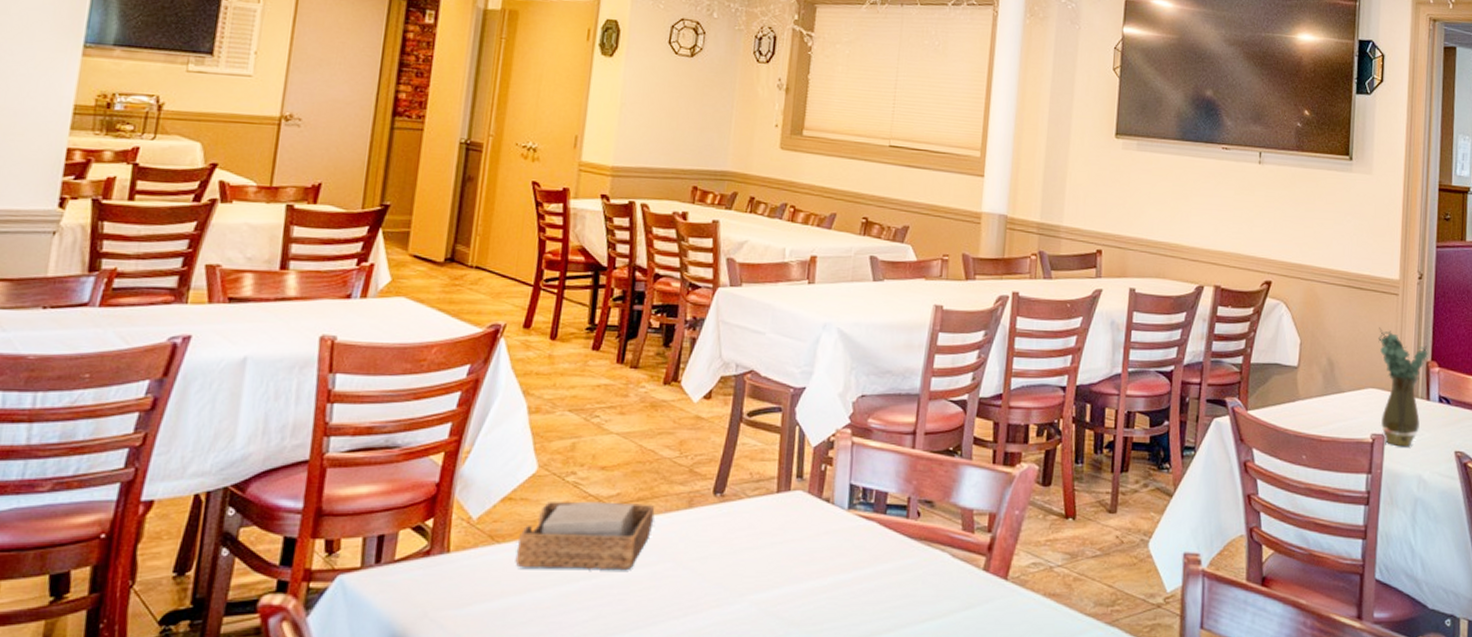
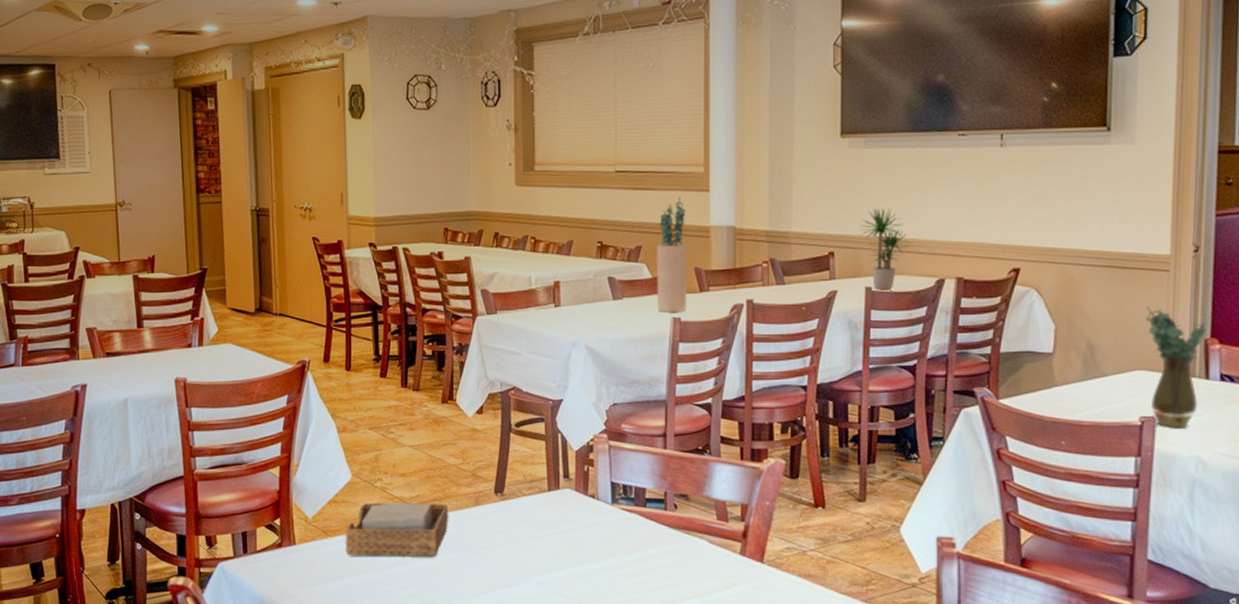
vase: none [919,178,959,300] -> present [657,196,687,313]
potted plant: none [1127,210,1175,293] -> present [859,208,911,290]

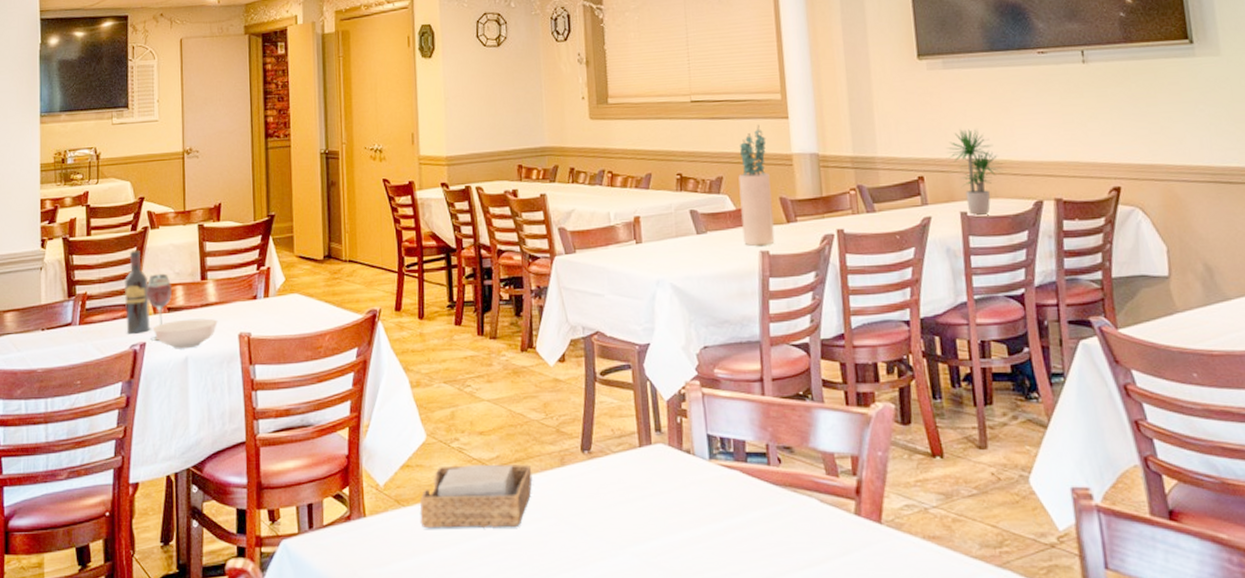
wine bottle: none [63,297,91,376] -> present [124,249,151,334]
wineglass: none [85,320,111,383] -> present [146,273,173,341]
bowl: none [93,363,155,391] -> present [154,318,218,349]

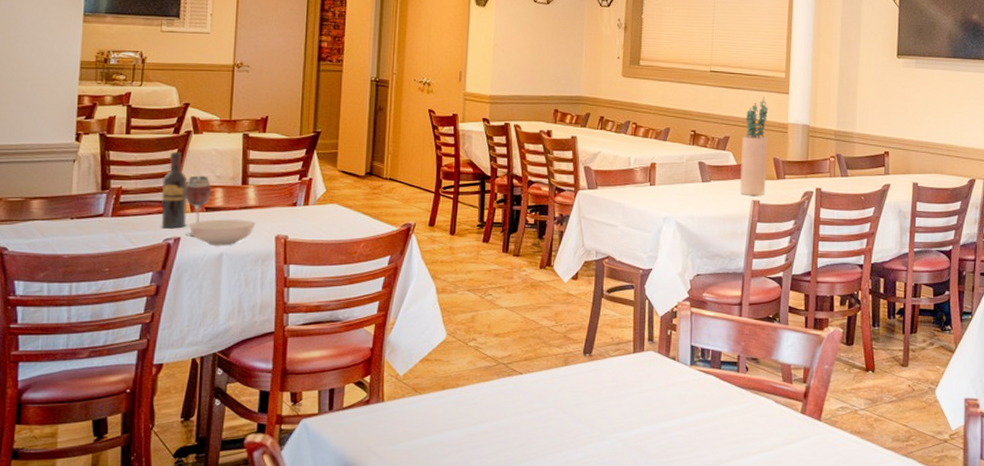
napkin holder: present [420,464,533,529] -> none [434,361,539,414]
potted plant: present [946,129,1003,215] -> none [909,117,950,186]

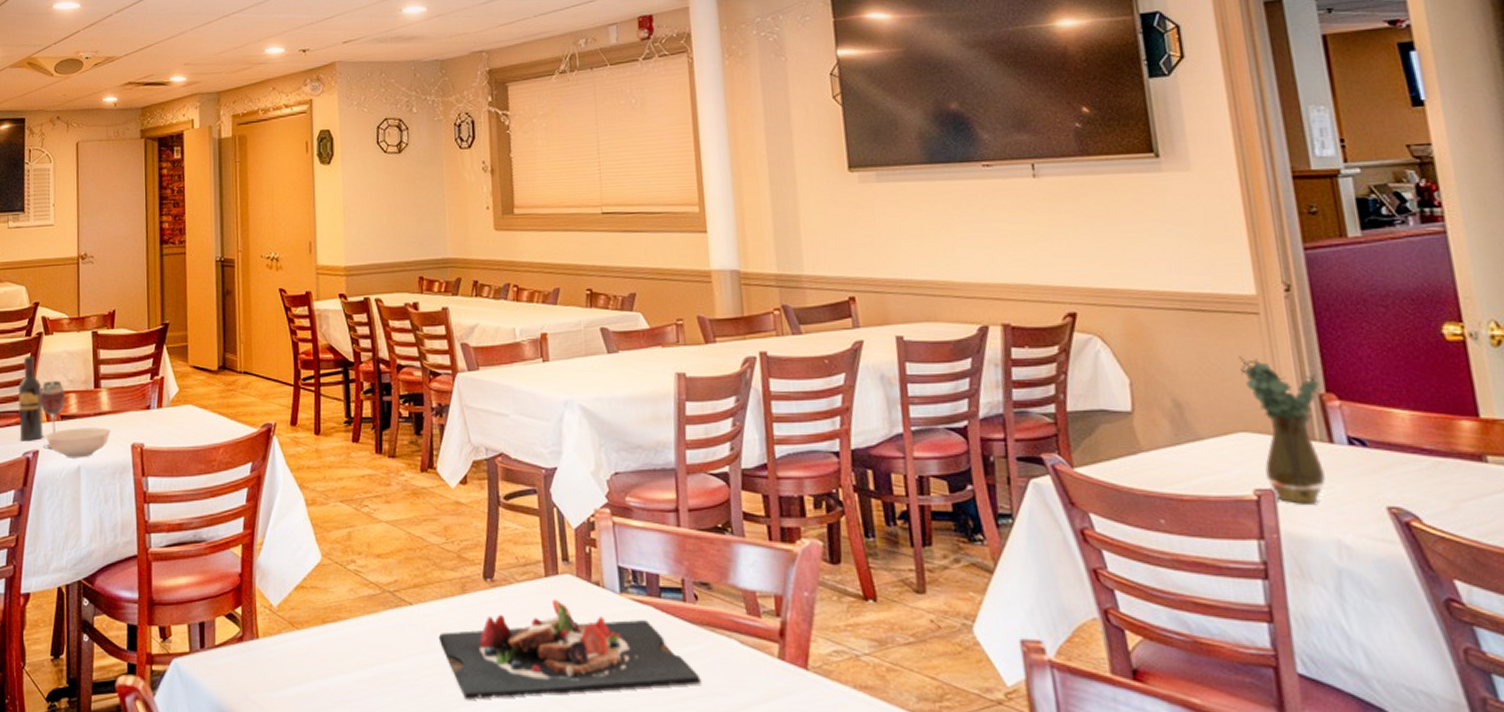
platter: none [541,370,743,447] -> present [438,599,701,700]
vase: present [740,96,769,196] -> none [652,238,692,367]

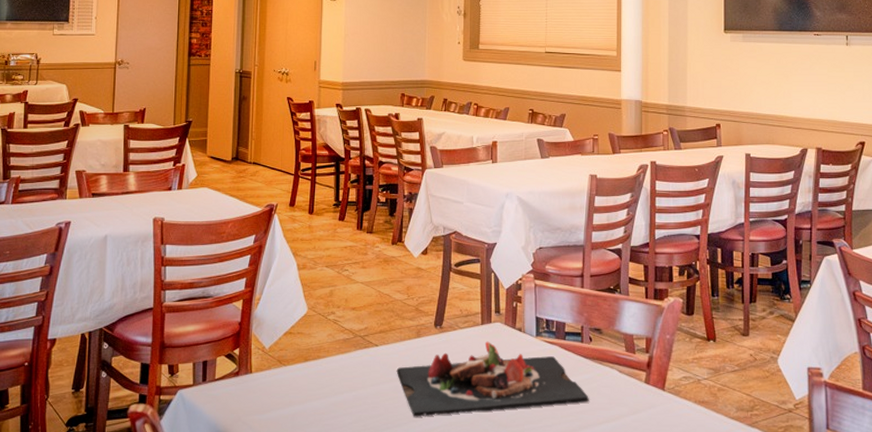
wine bottle: present [17,355,44,441] -> none [54,143,77,214]
wineglass: present [40,380,66,449] -> none [74,164,98,221]
bowl: present [47,427,111,458] -> none [78,204,136,229]

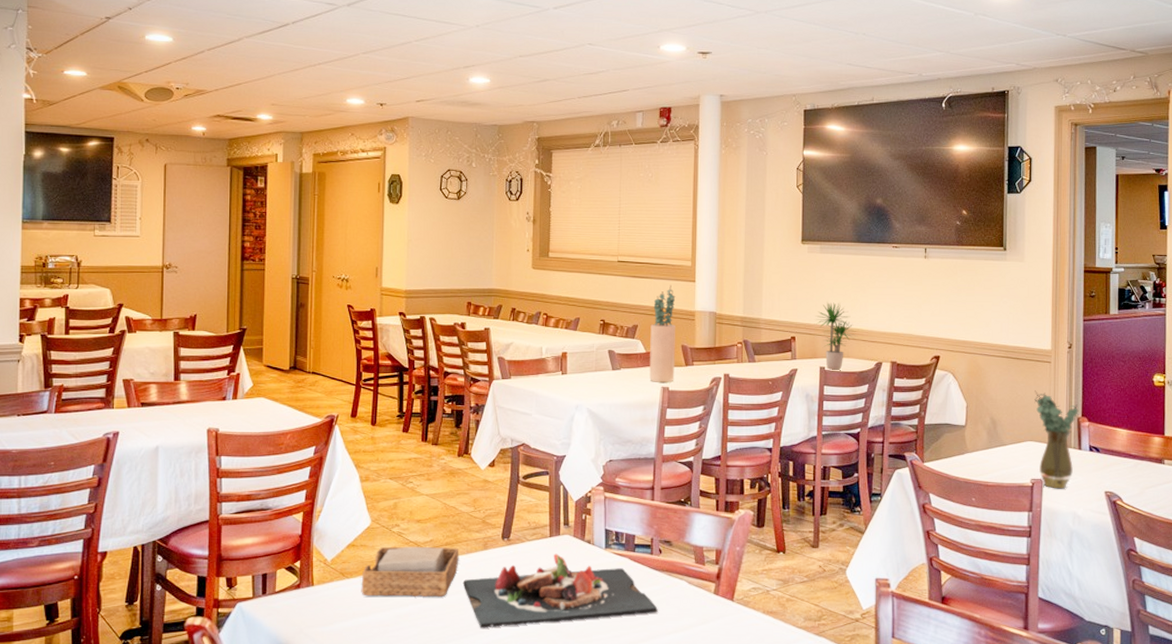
napkin holder: none [297,334,393,385] -> present [361,546,459,597]
vase: none [578,74,602,170] -> present [649,285,676,382]
potted plant: none [739,90,780,157] -> present [815,302,856,370]

